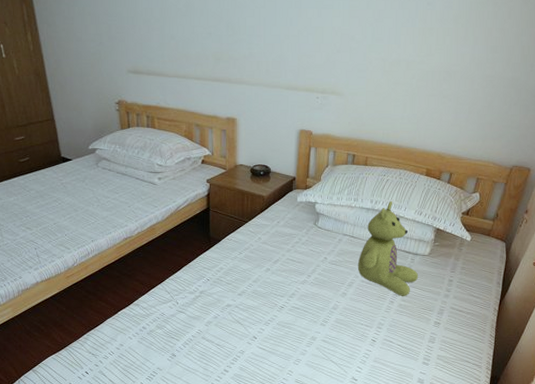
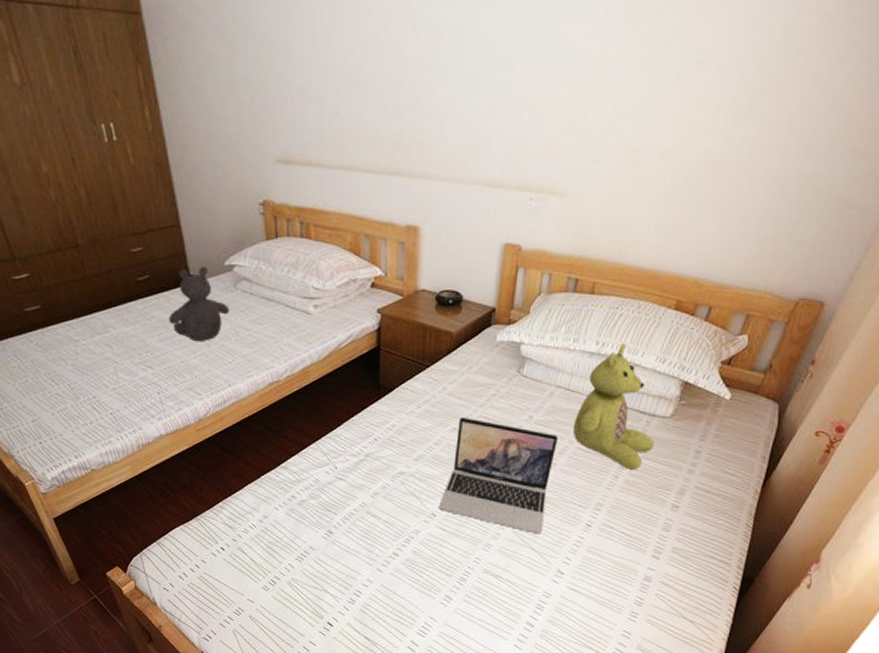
teddy bear: none [45,150,93,208] -> present [169,266,230,342]
laptop: none [259,260,347,350] -> present [439,417,558,534]

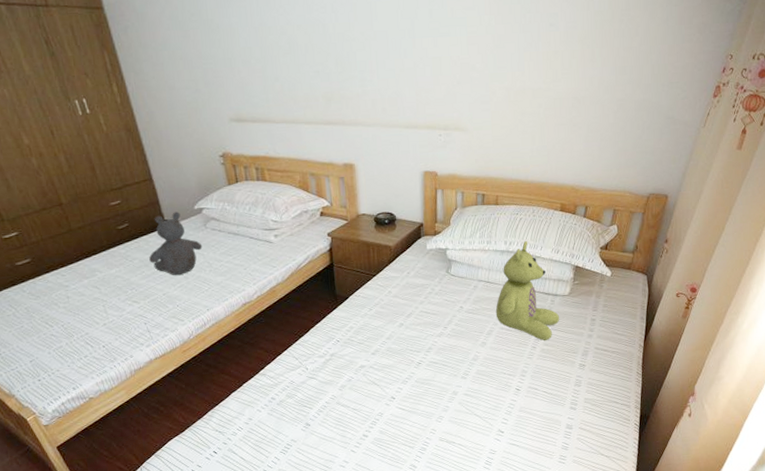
laptop: present [439,417,558,534] -> none [397,314,485,403]

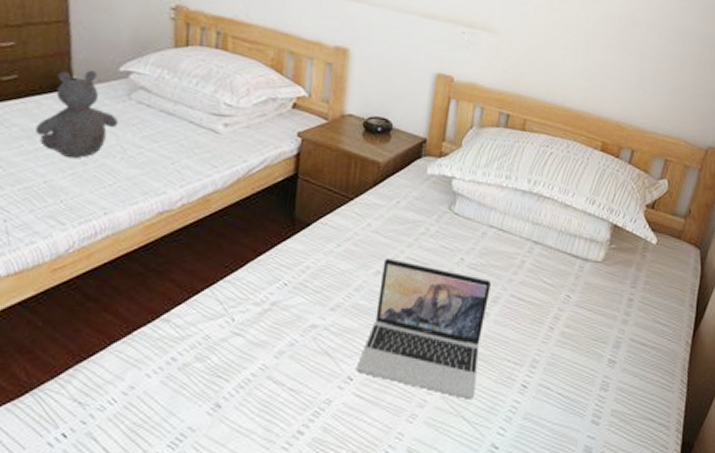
laptop: none [397,314,485,403] -> present [357,259,491,400]
stuffed bear: present [495,240,560,341] -> none [506,181,589,322]

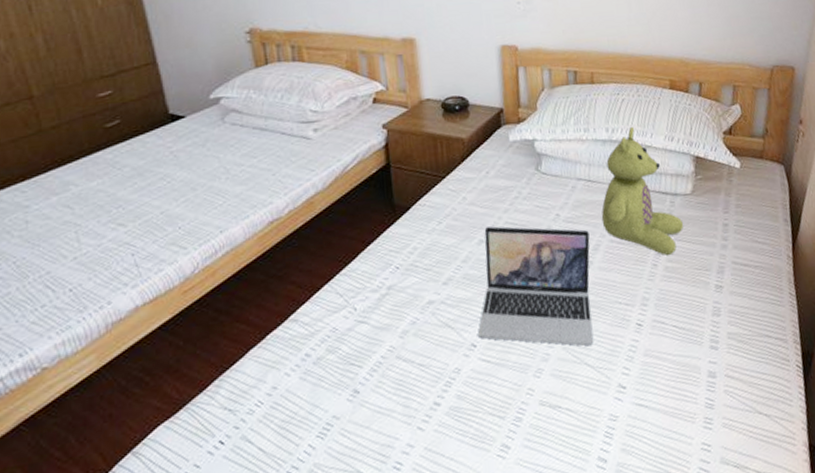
teddy bear: present [35,70,119,159] -> none [145,102,218,187]
stuffed bear: none [506,181,589,322] -> present [601,126,684,256]

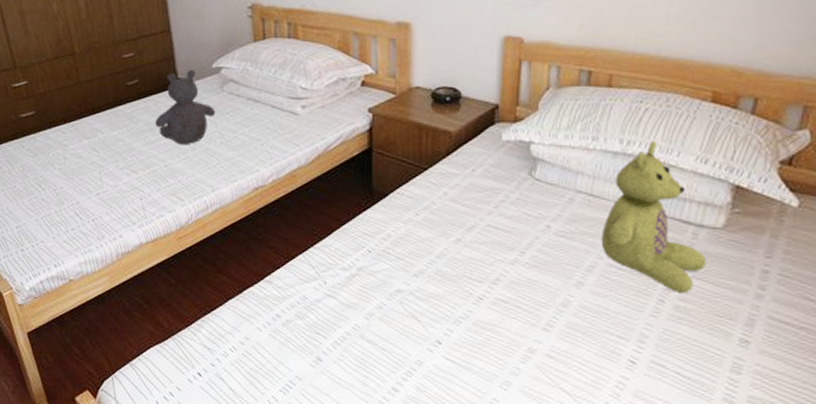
teddy bear: none [145,102,218,187] -> present [155,69,216,145]
laptop: present [478,226,594,346] -> none [445,227,583,372]

